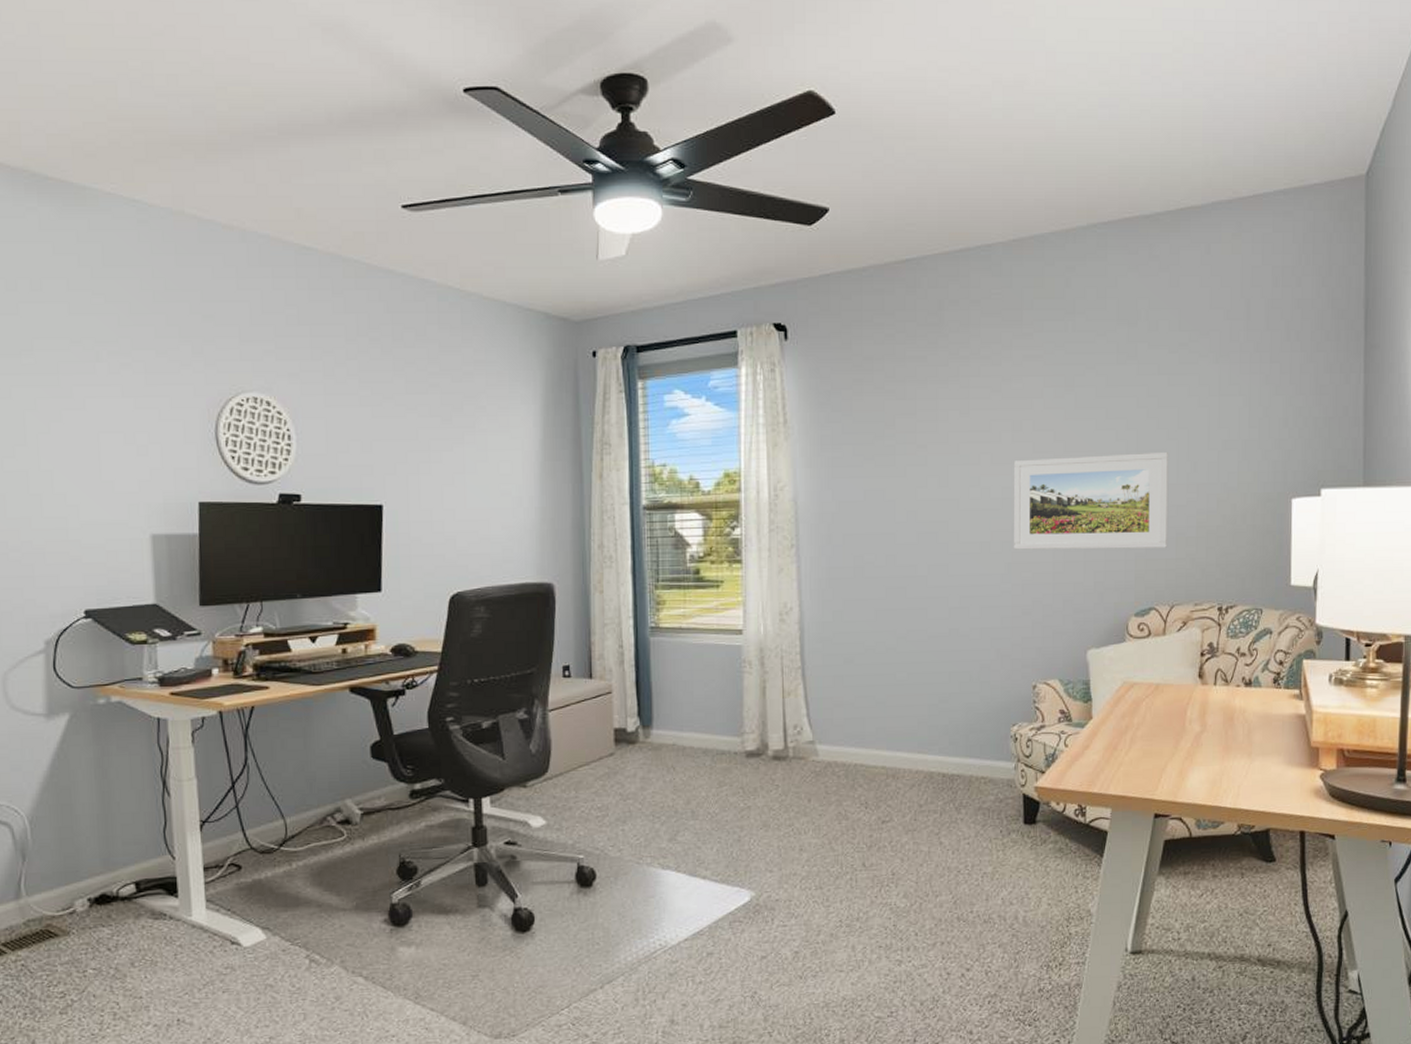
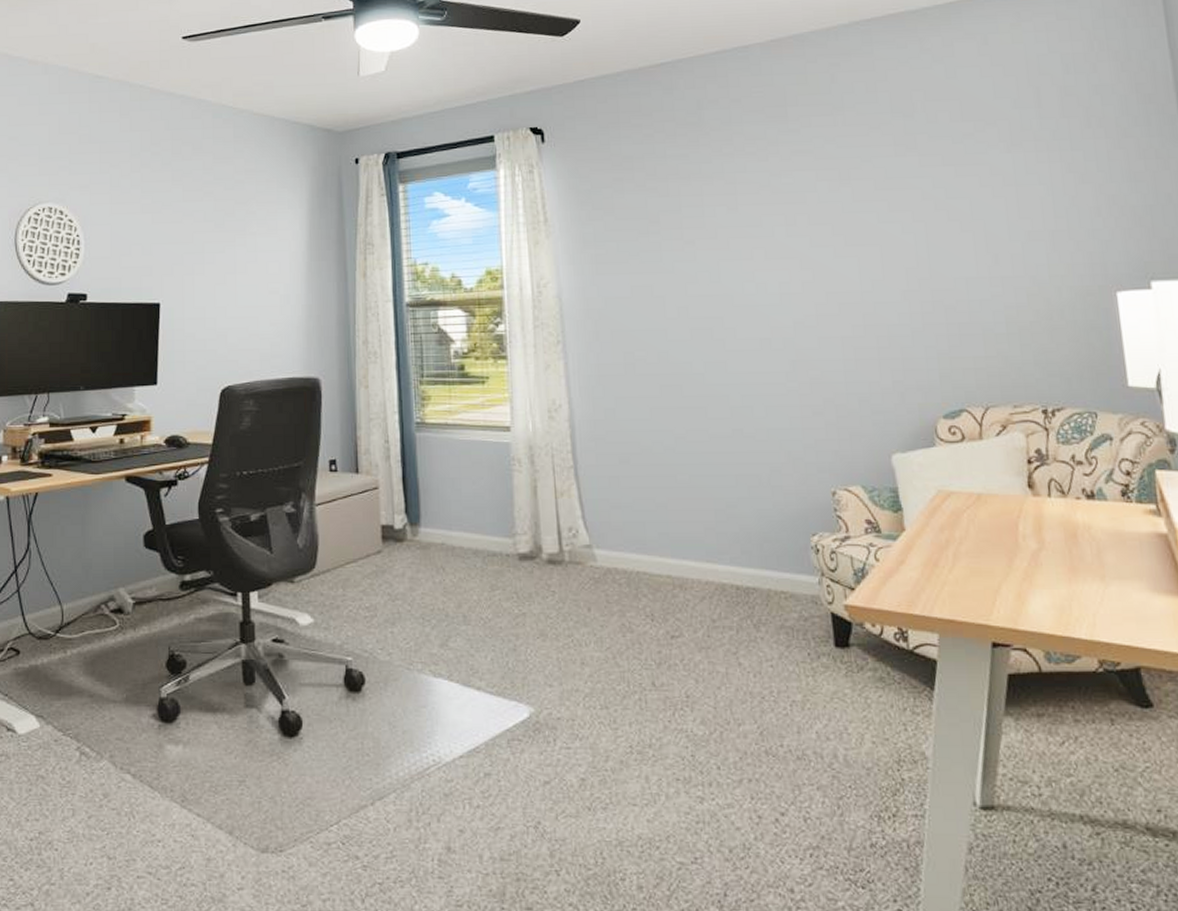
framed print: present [1013,451,1169,550] -> none [789,244,975,347]

